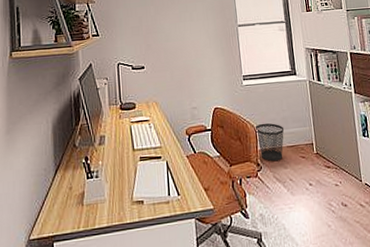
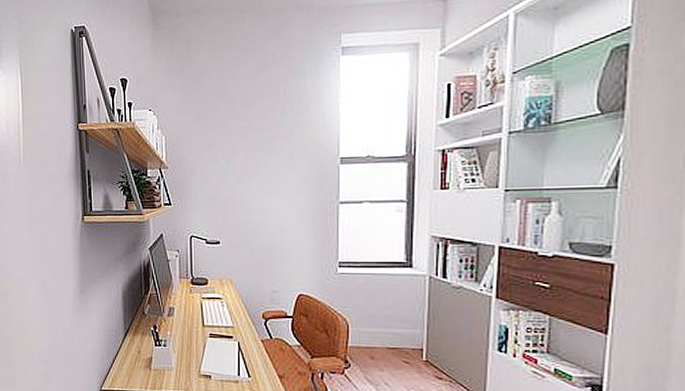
wastebasket: present [255,123,285,162] -> none [347,318,386,362]

